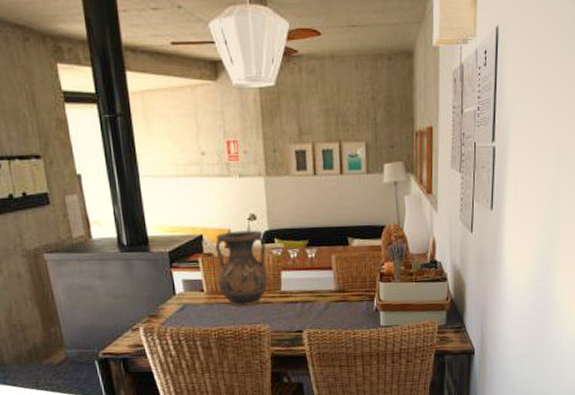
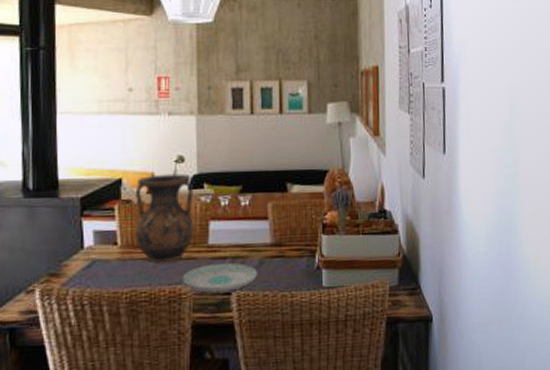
plate: none [260,306,325,331] -> present [182,262,258,293]

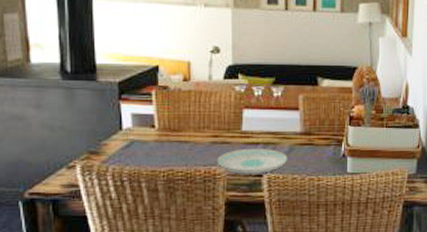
vase: present [135,173,194,262] -> none [172,63,228,145]

